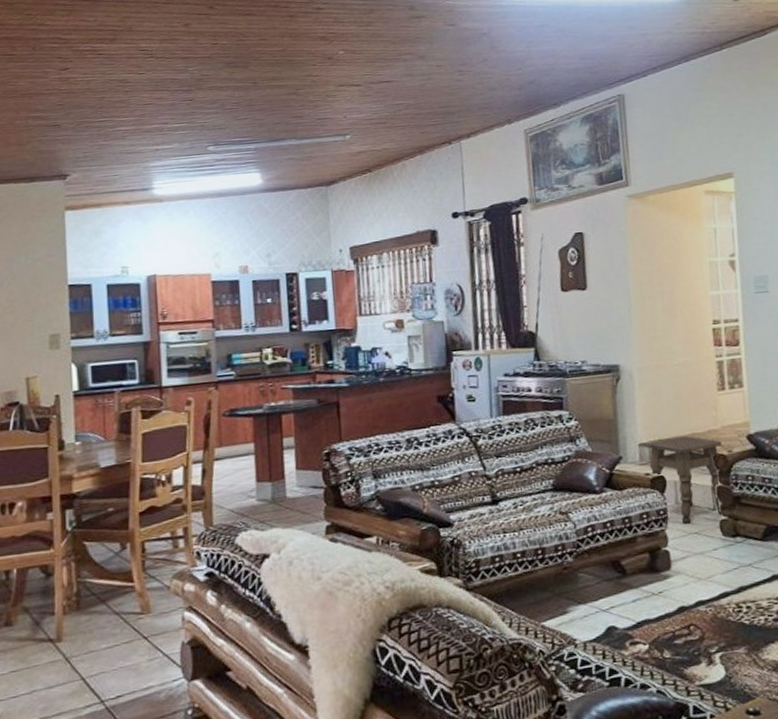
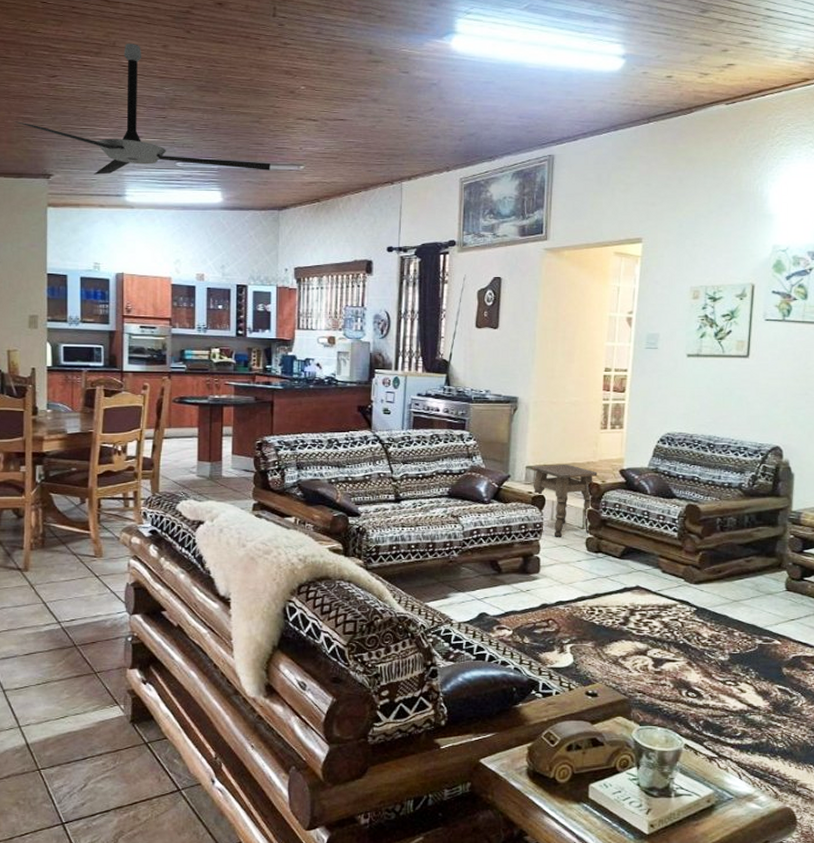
ceiling fan: none [23,26,313,170] -> present [14,44,270,175]

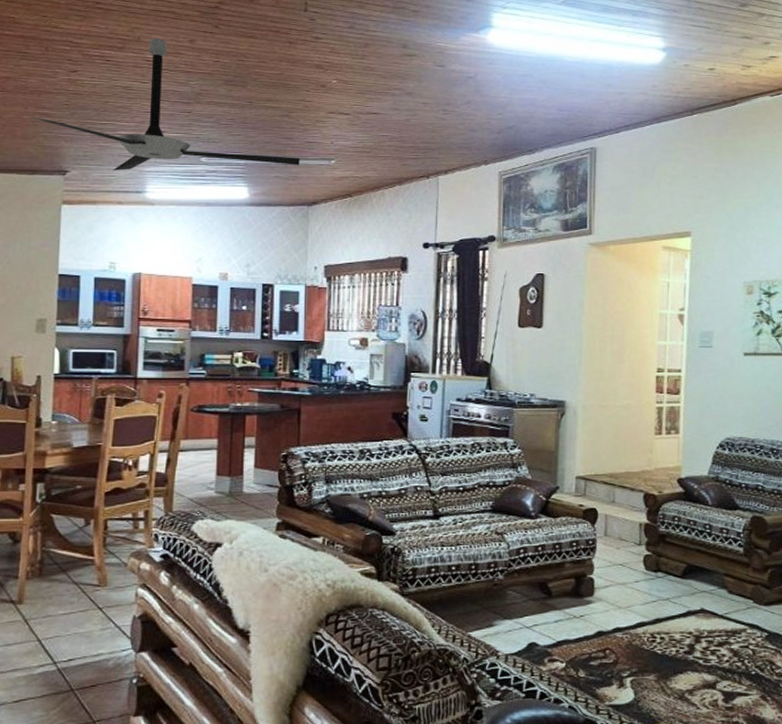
side table: present [532,464,598,538] -> none [582,473,654,556]

